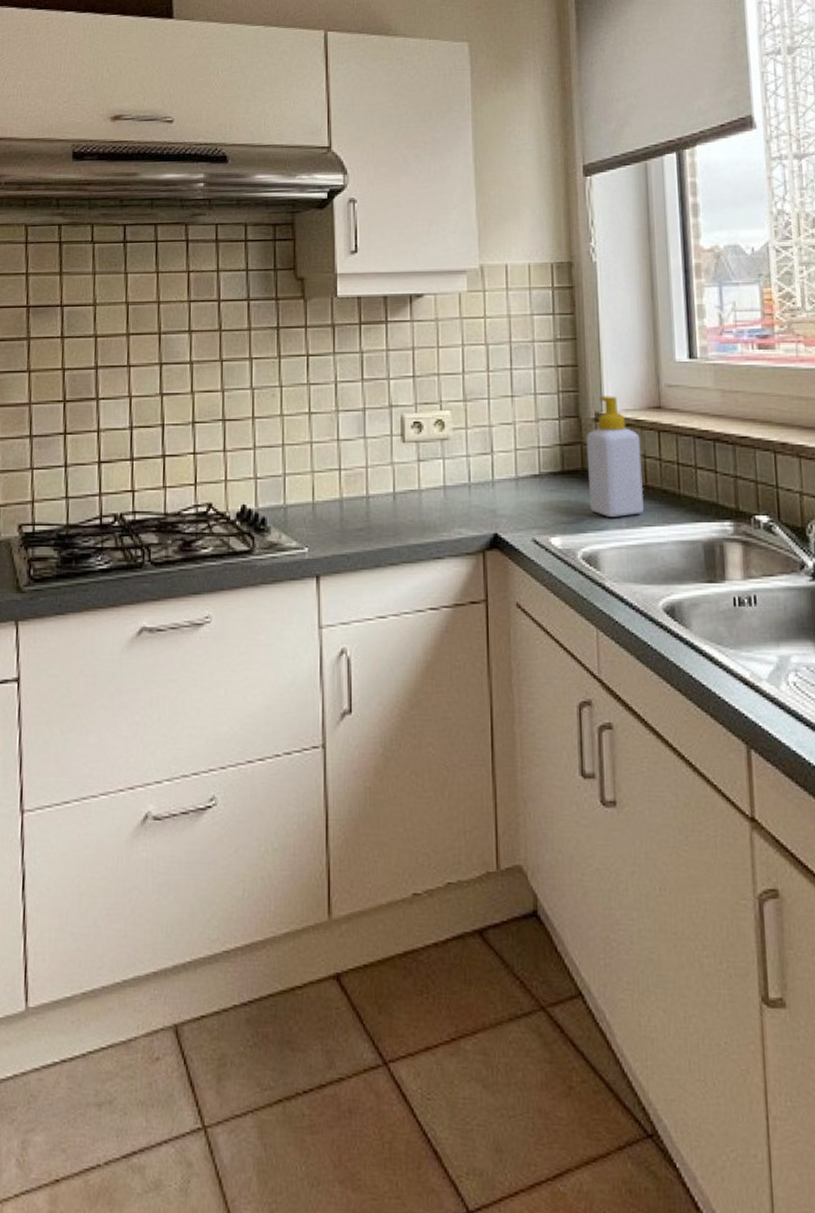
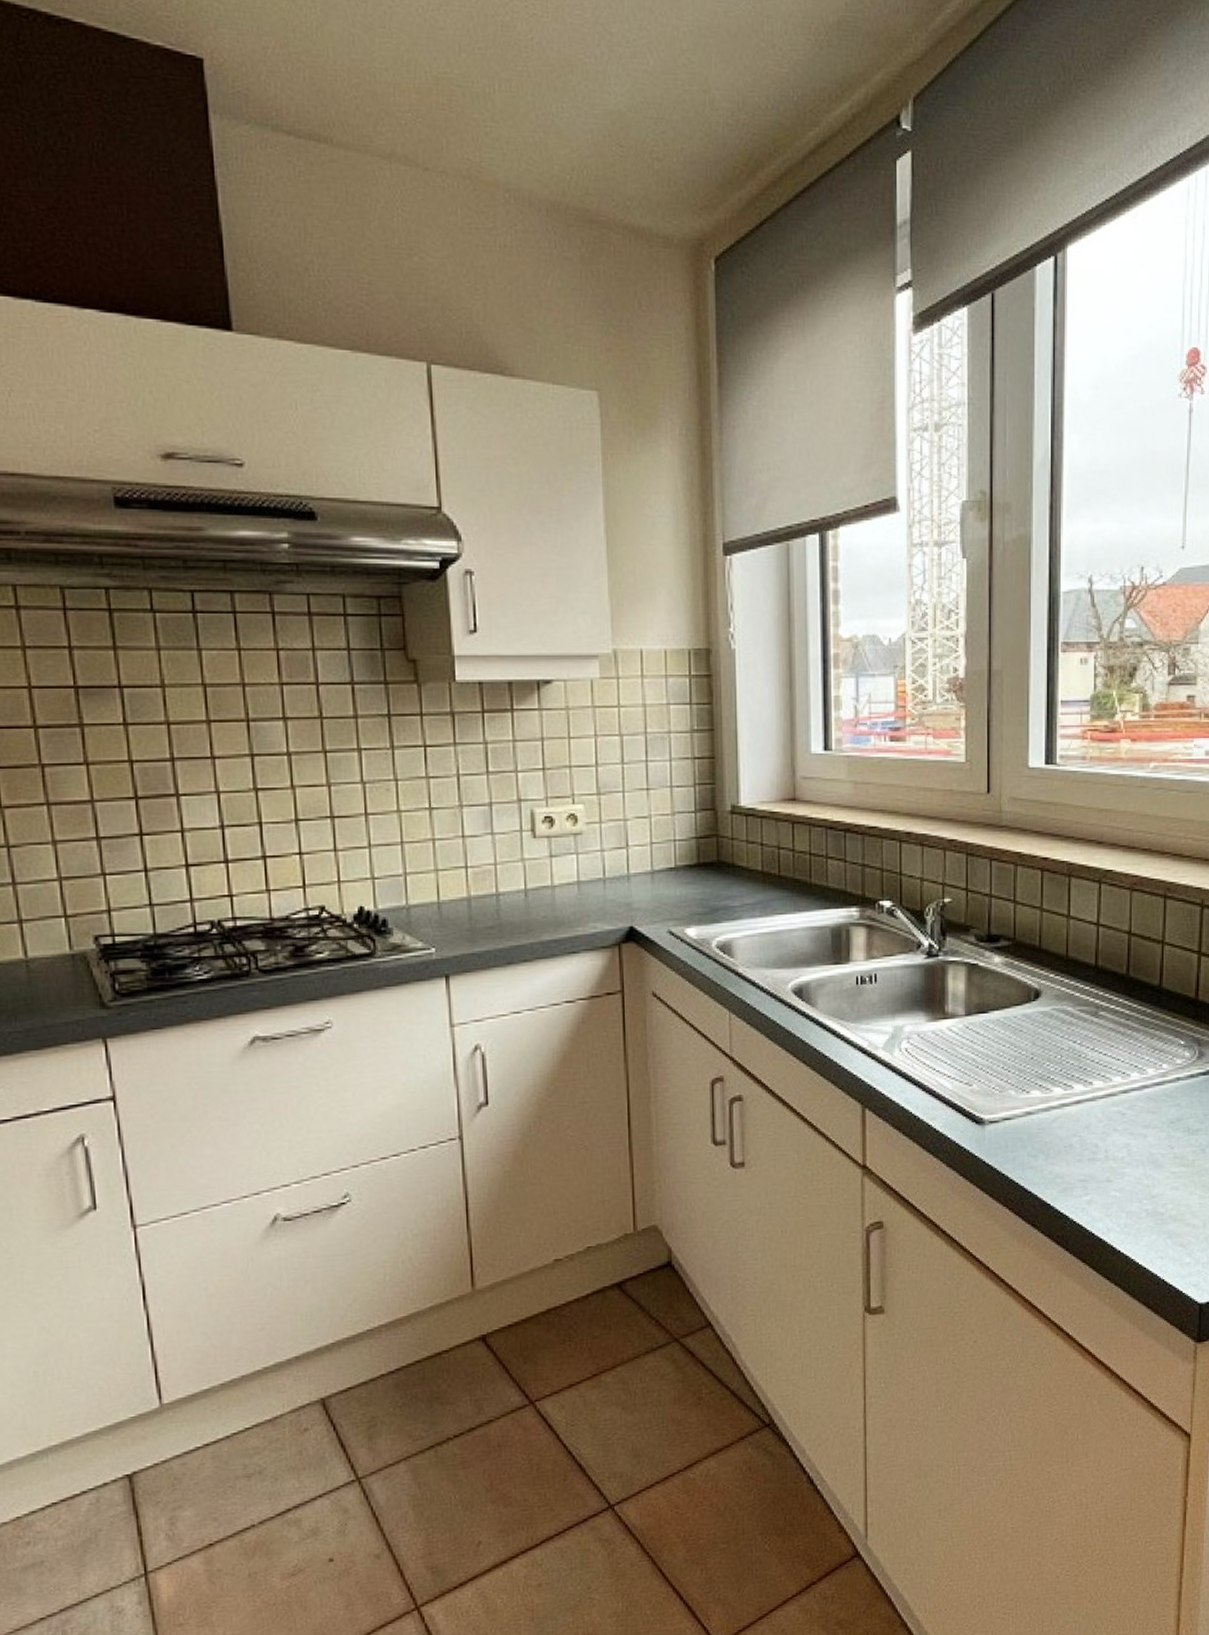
soap bottle: present [586,396,644,517] -> none [722,788,777,907]

